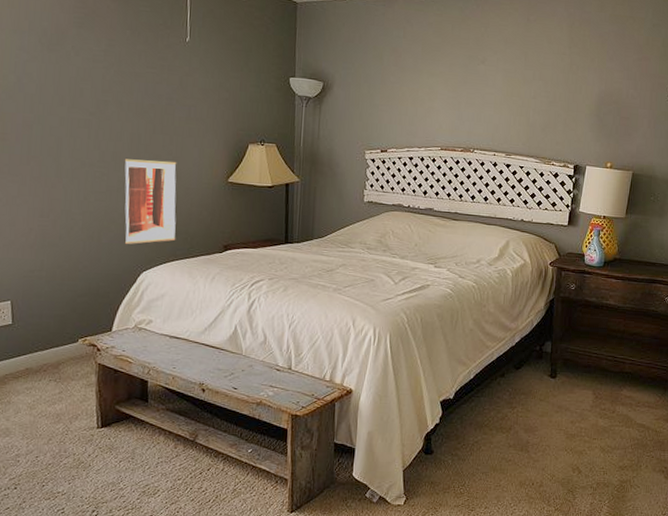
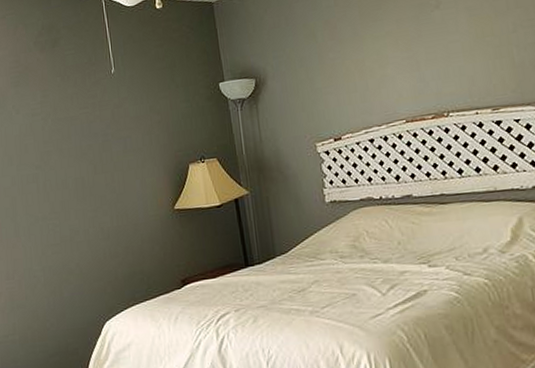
wall art: present [124,159,177,244] -> none [73,198,133,294]

